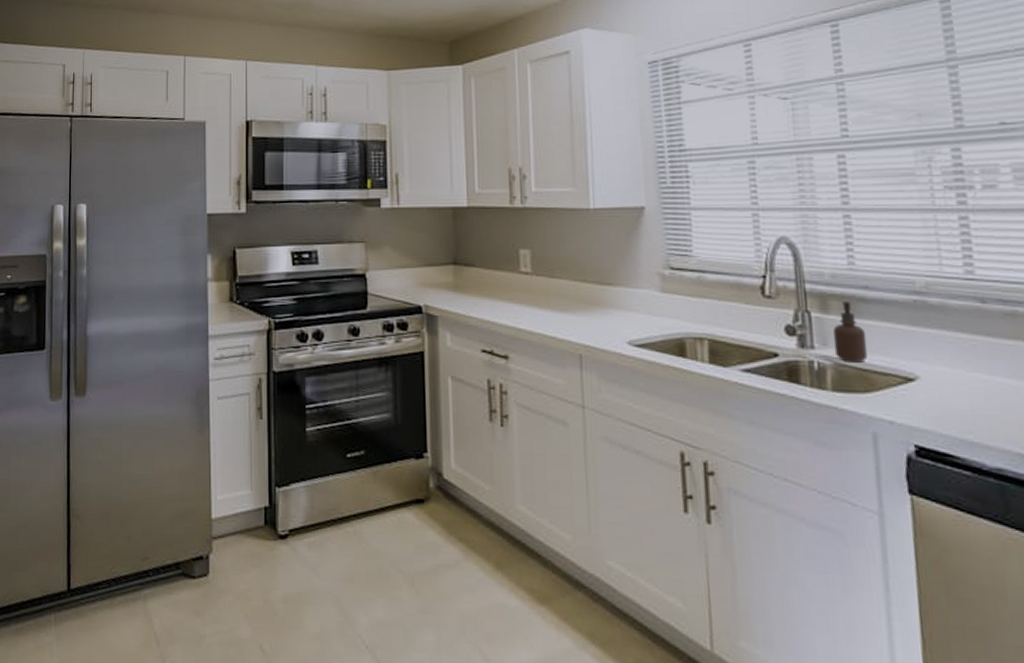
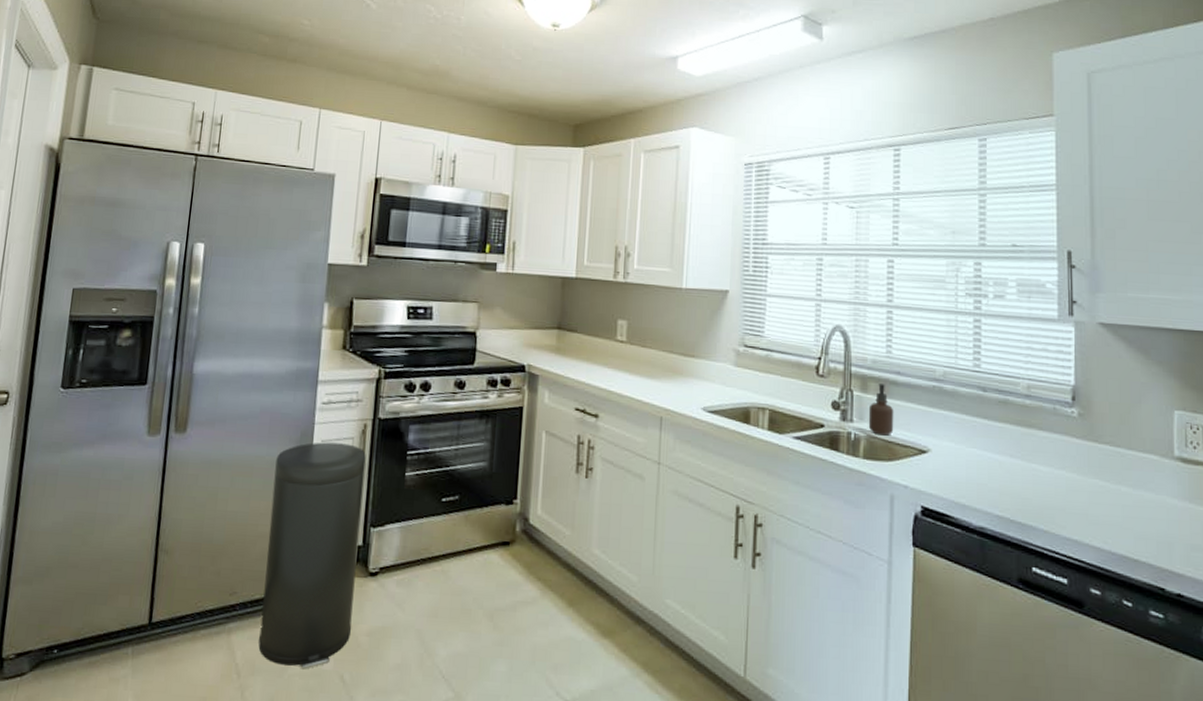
pedal bin: none [174,399,267,638] -> present [258,442,366,670]

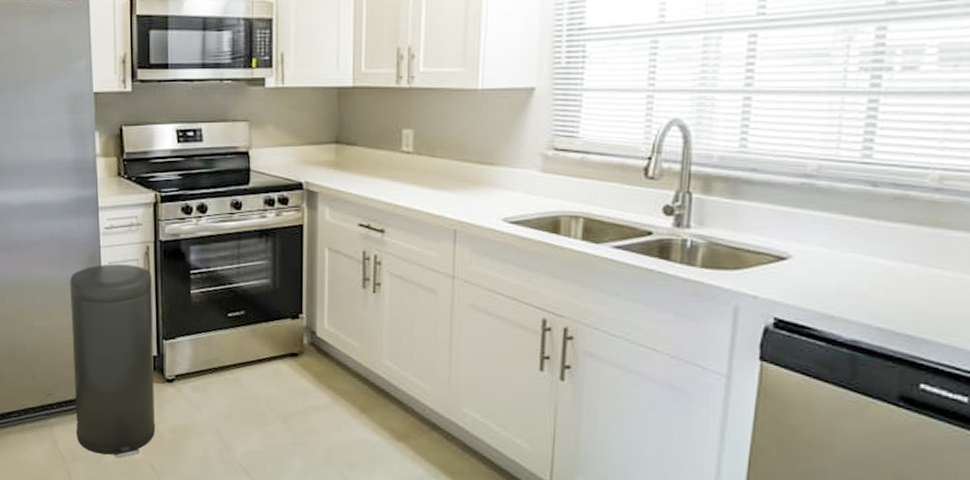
soap dispenser: present [868,384,894,436] -> none [710,184,746,242]

